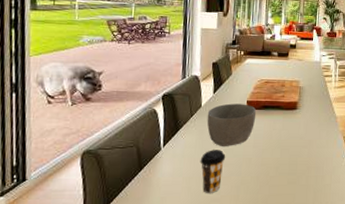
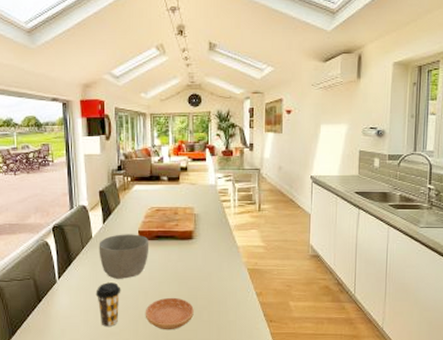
saucer: none [247,163,294,195] -> present [145,297,194,330]

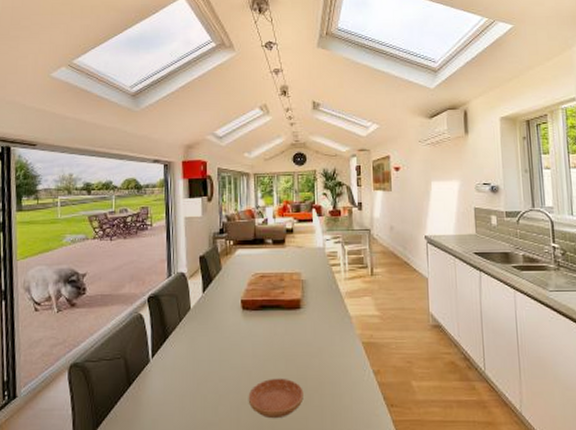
coffee cup: present [95,282,121,327] -> none [193,361,222,415]
bowl: present [98,234,149,280] -> none [197,304,253,358]

